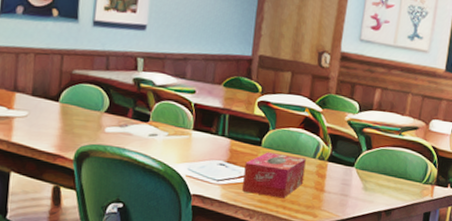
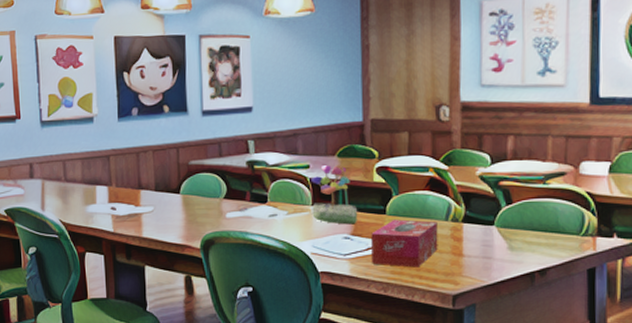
flower: none [191,93,236,153] -> present [311,165,358,225]

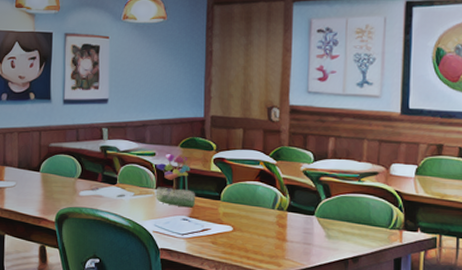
tissue box: present [371,219,438,268] -> none [206,205,265,249]

